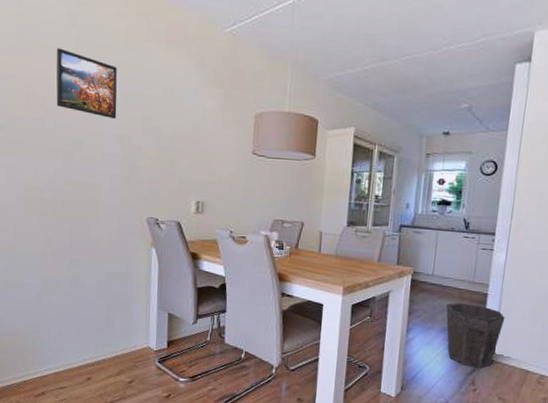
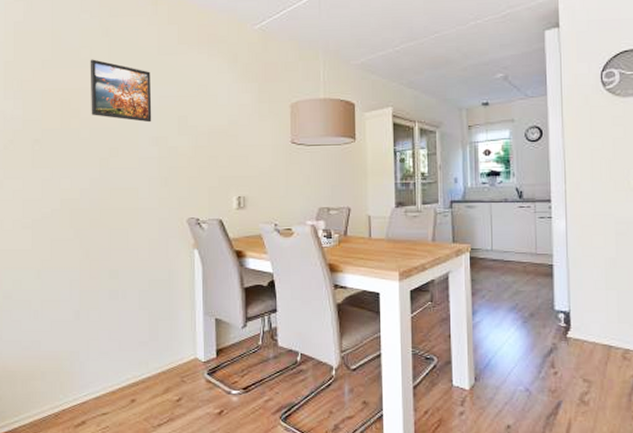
waste bin: present [446,302,505,368] -> none [511,277,576,348]

